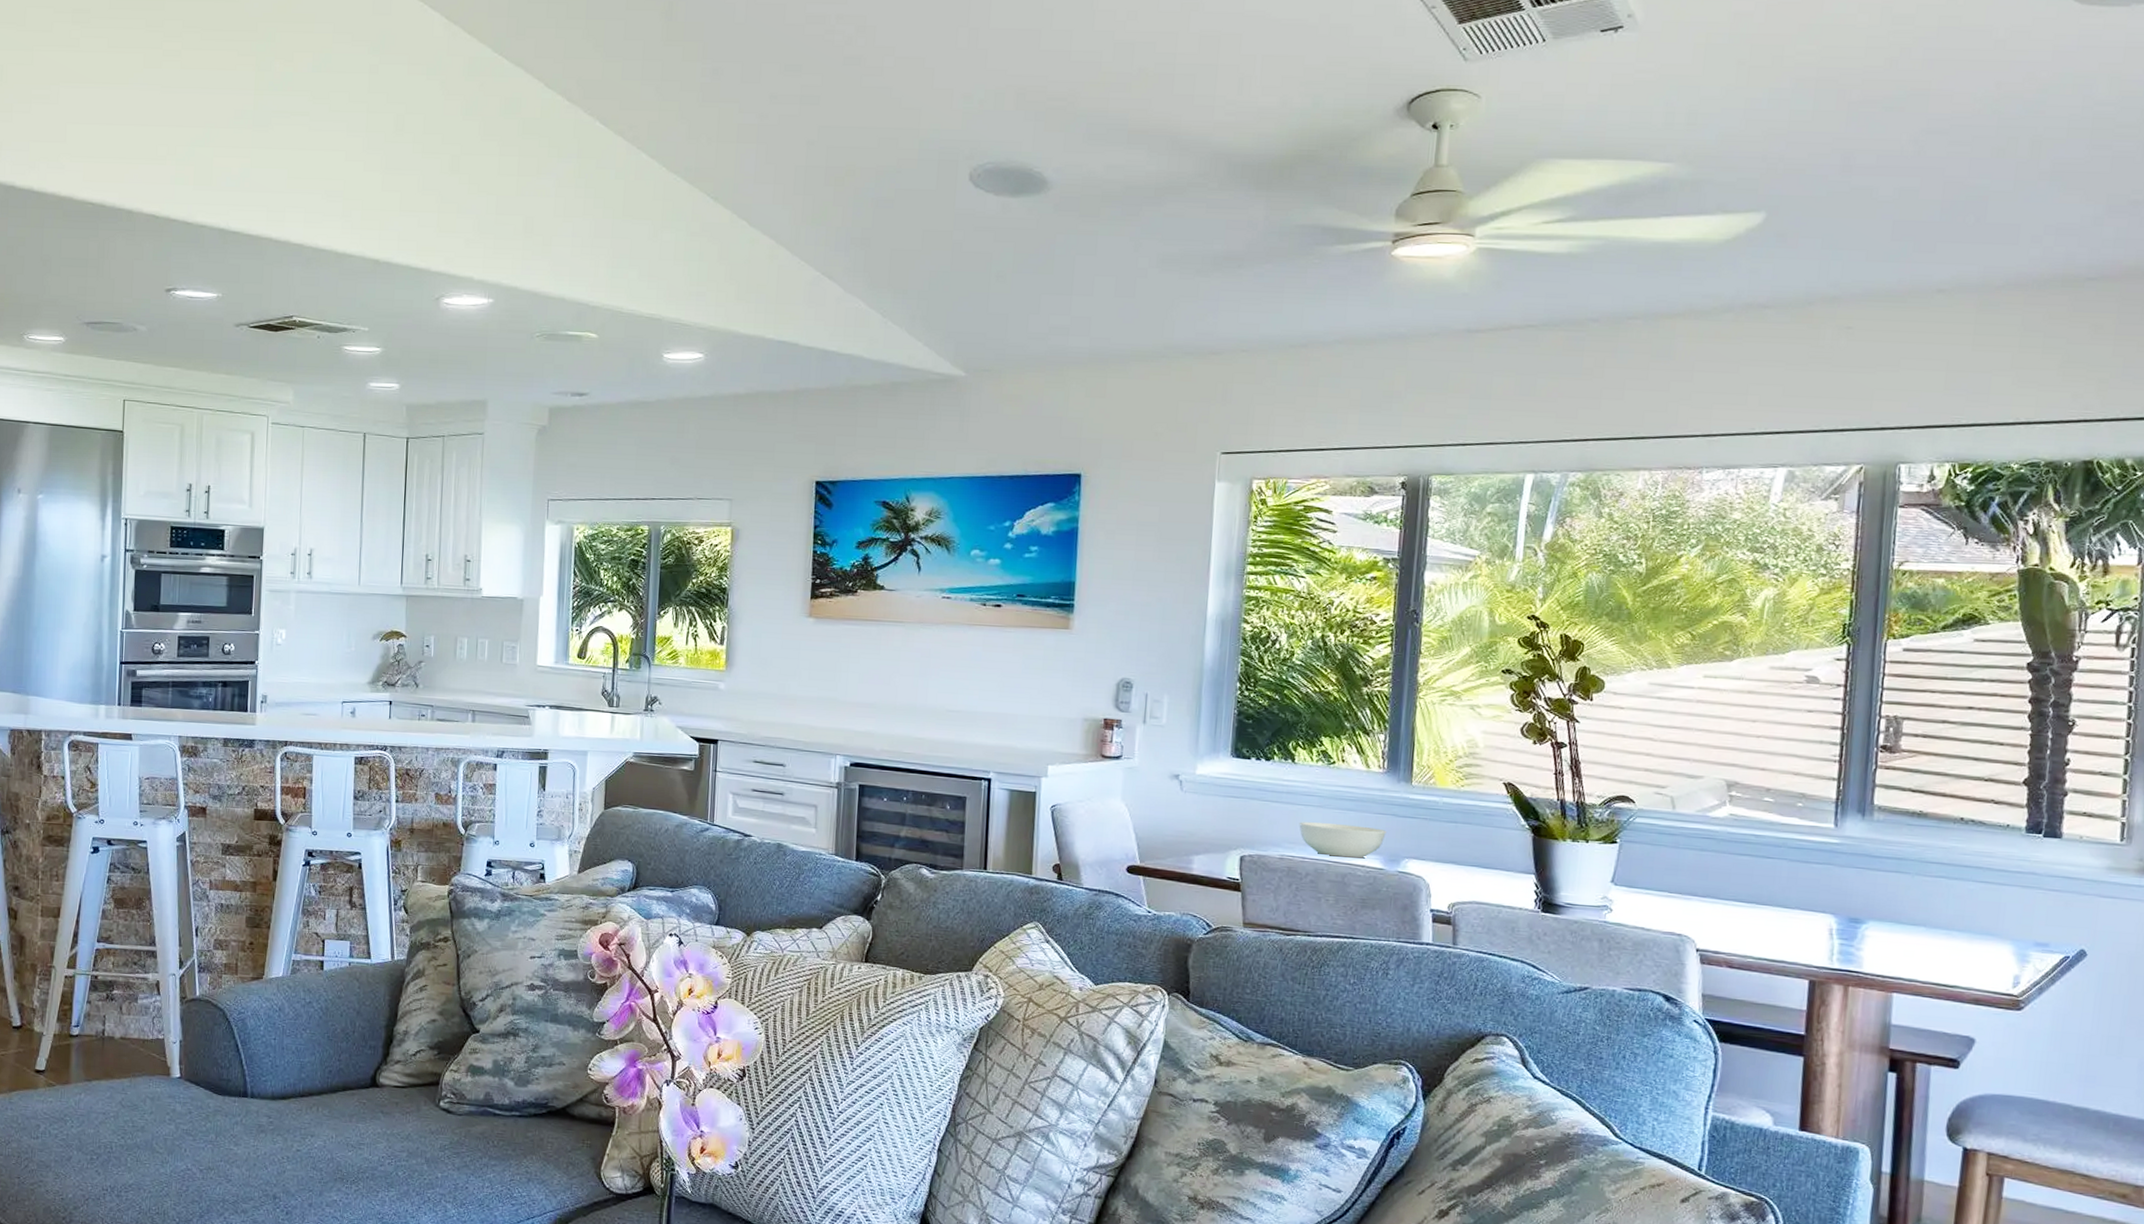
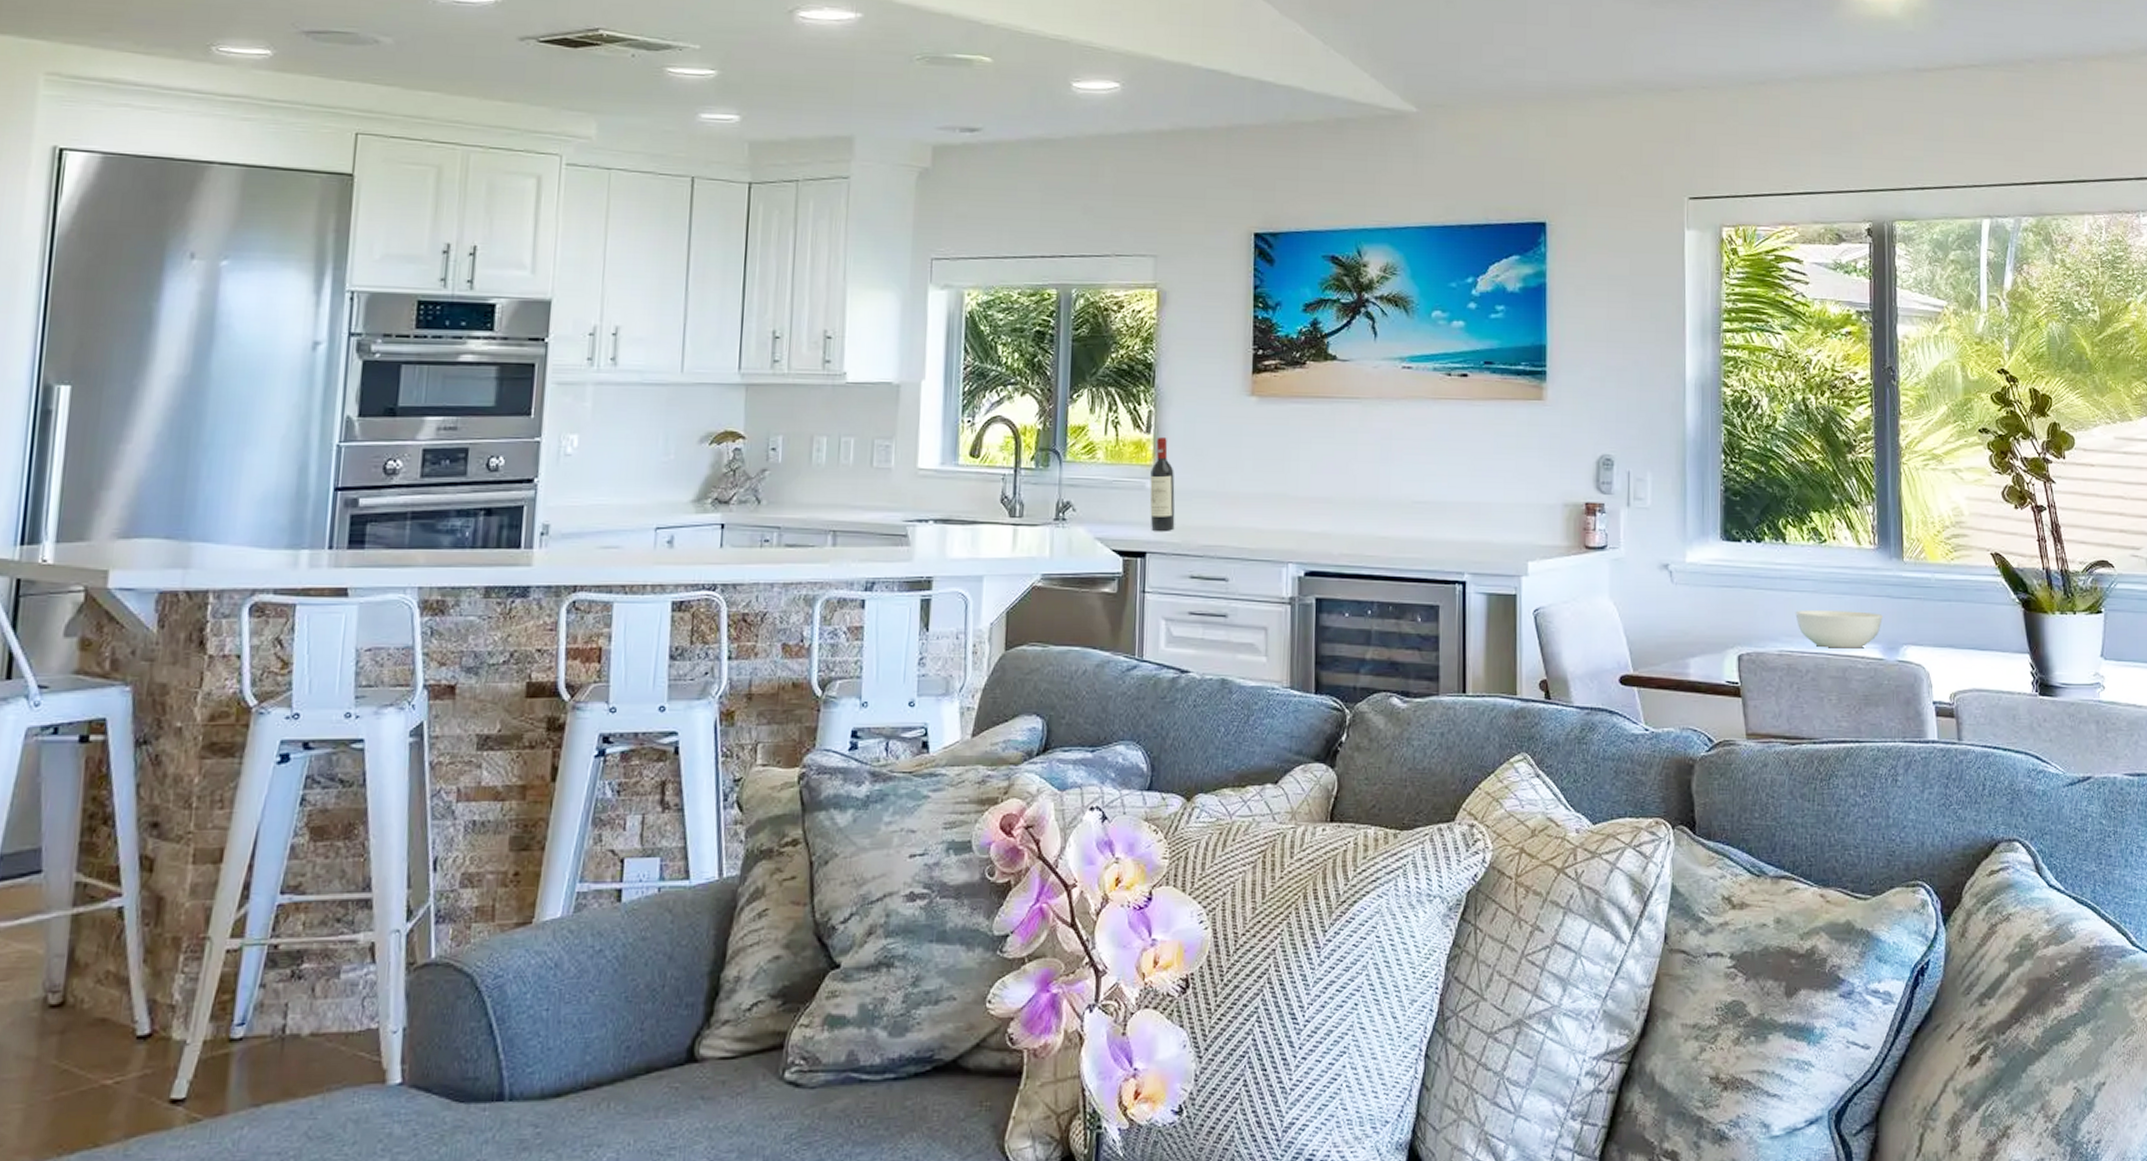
wine bottle: none [721,648,743,725] -> present [1150,437,1176,532]

